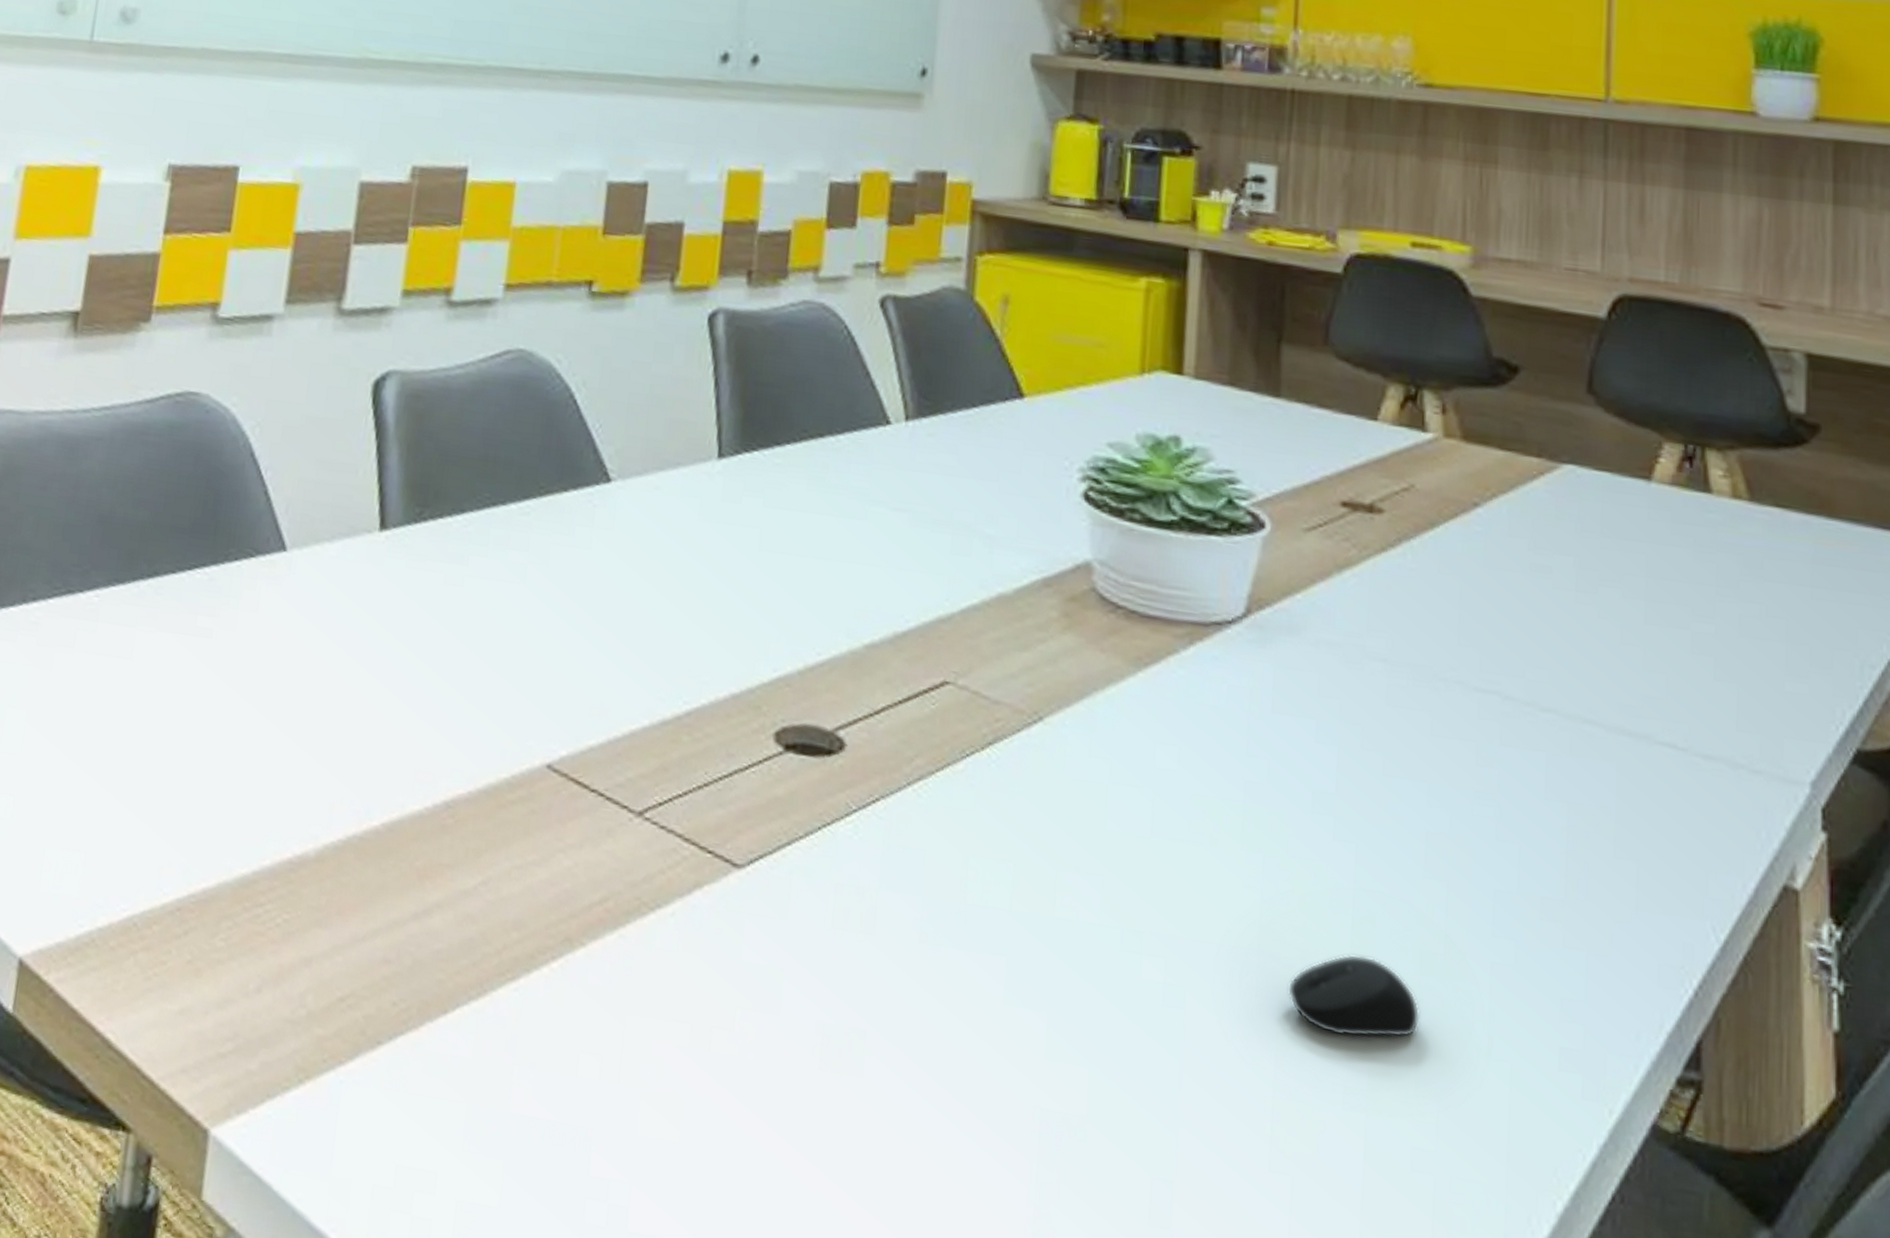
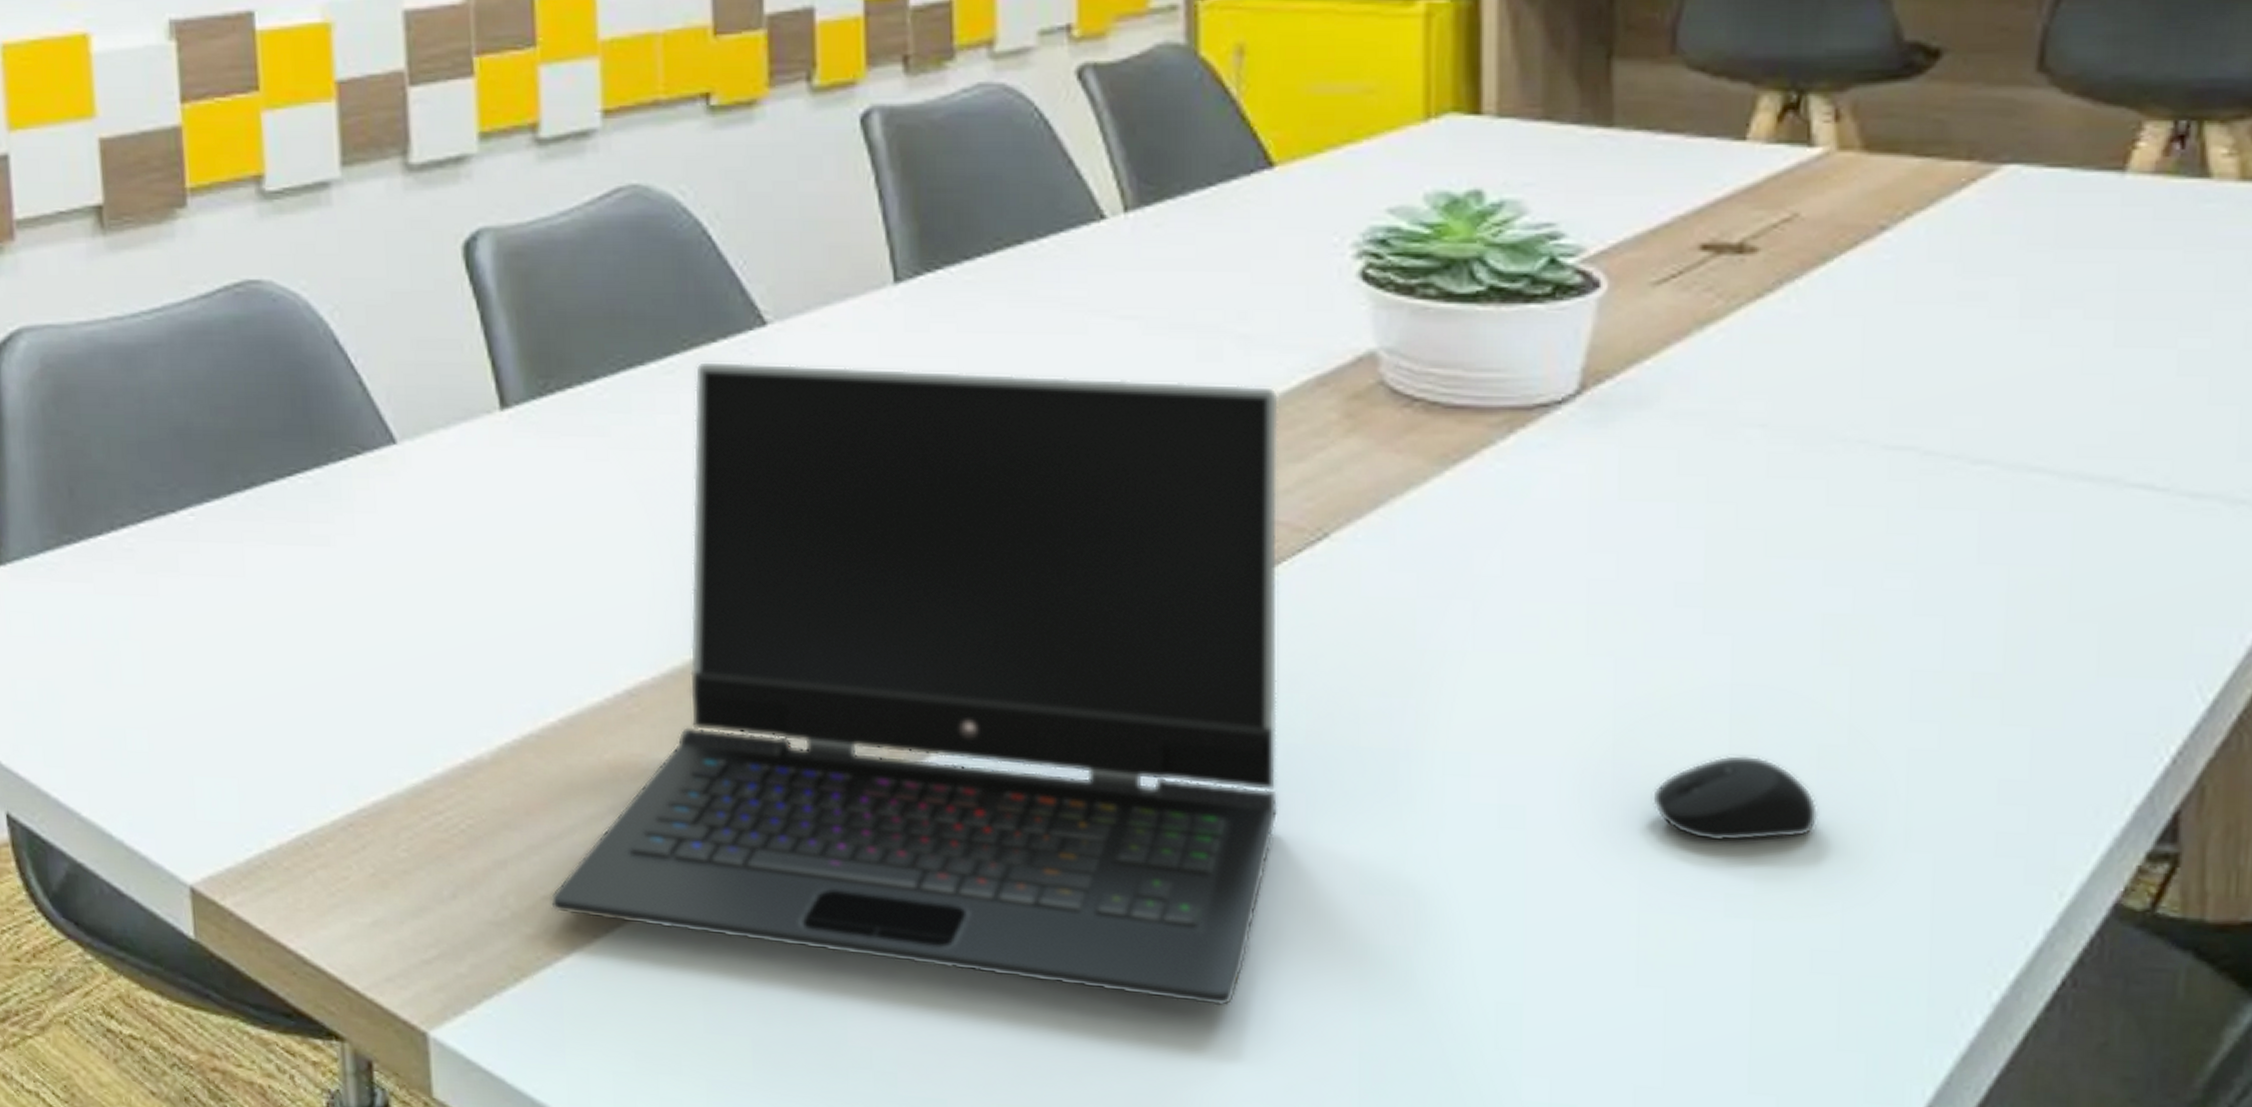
laptop computer: none [343,507,1012,1163] -> present [549,361,1279,1007]

